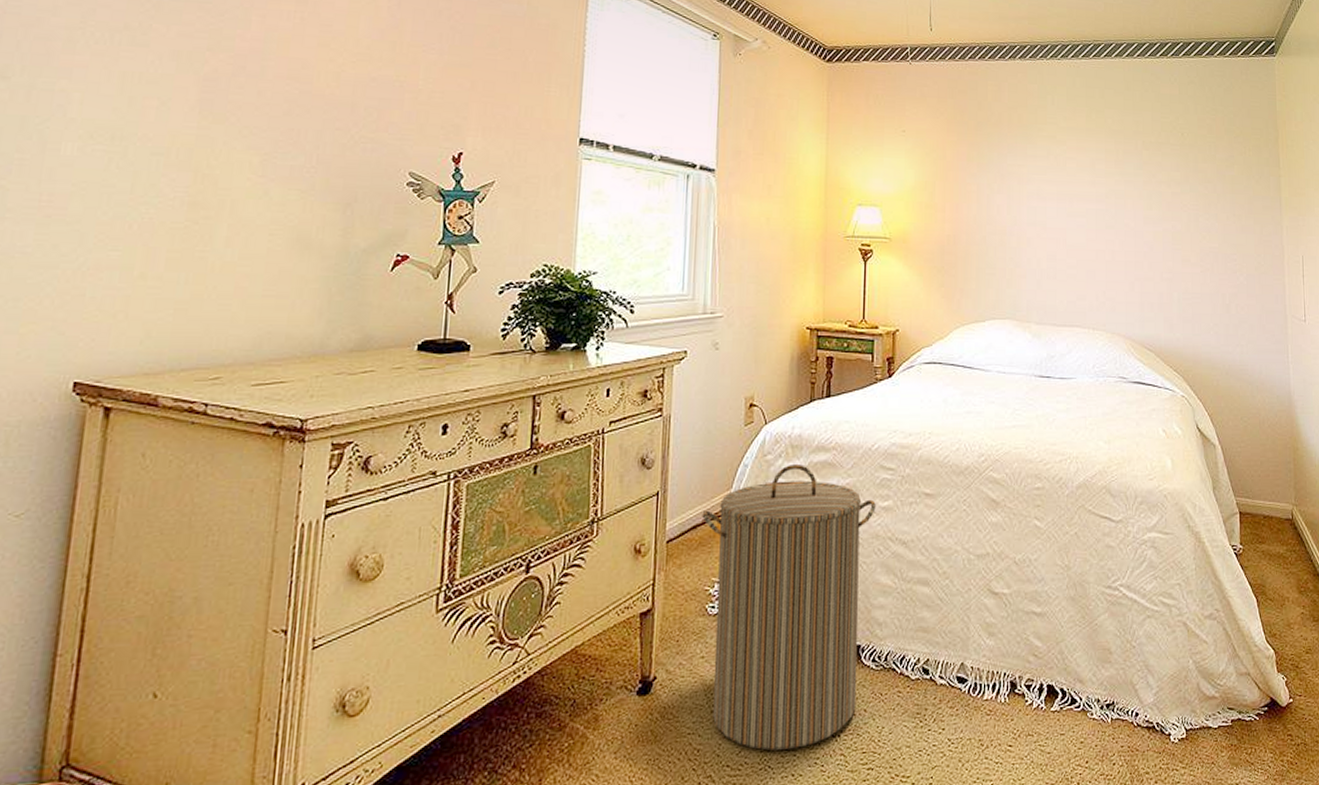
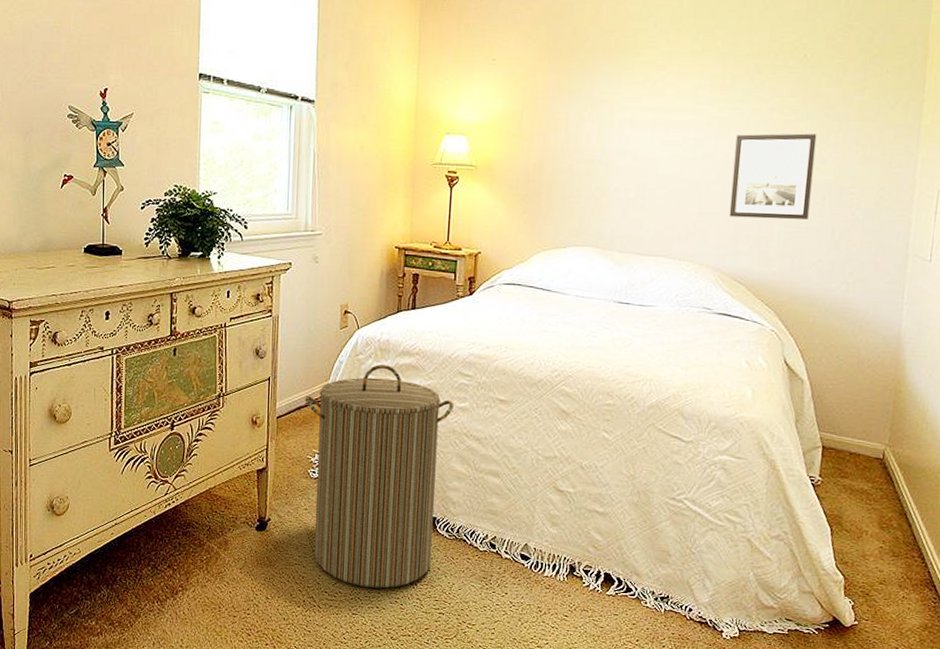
wall art: none [1133,205,1202,286] -> present [729,133,817,220]

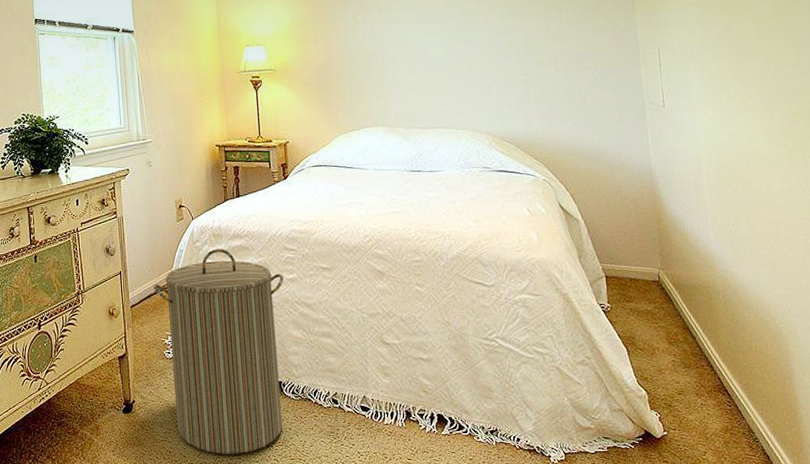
wall art: present [729,133,817,220] -> none [485,13,557,89]

